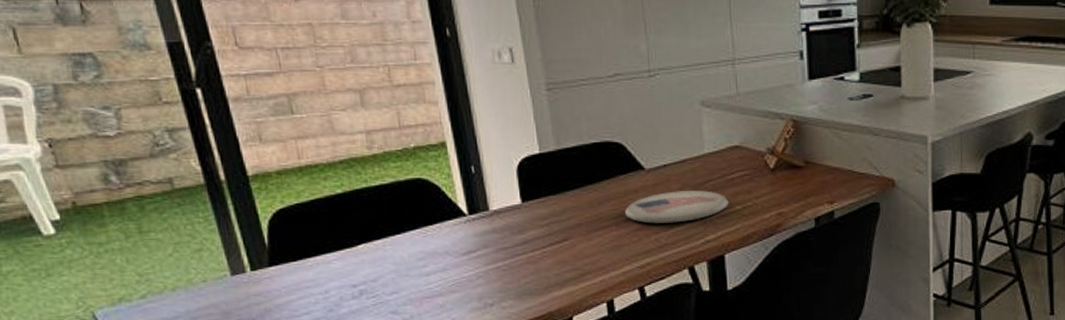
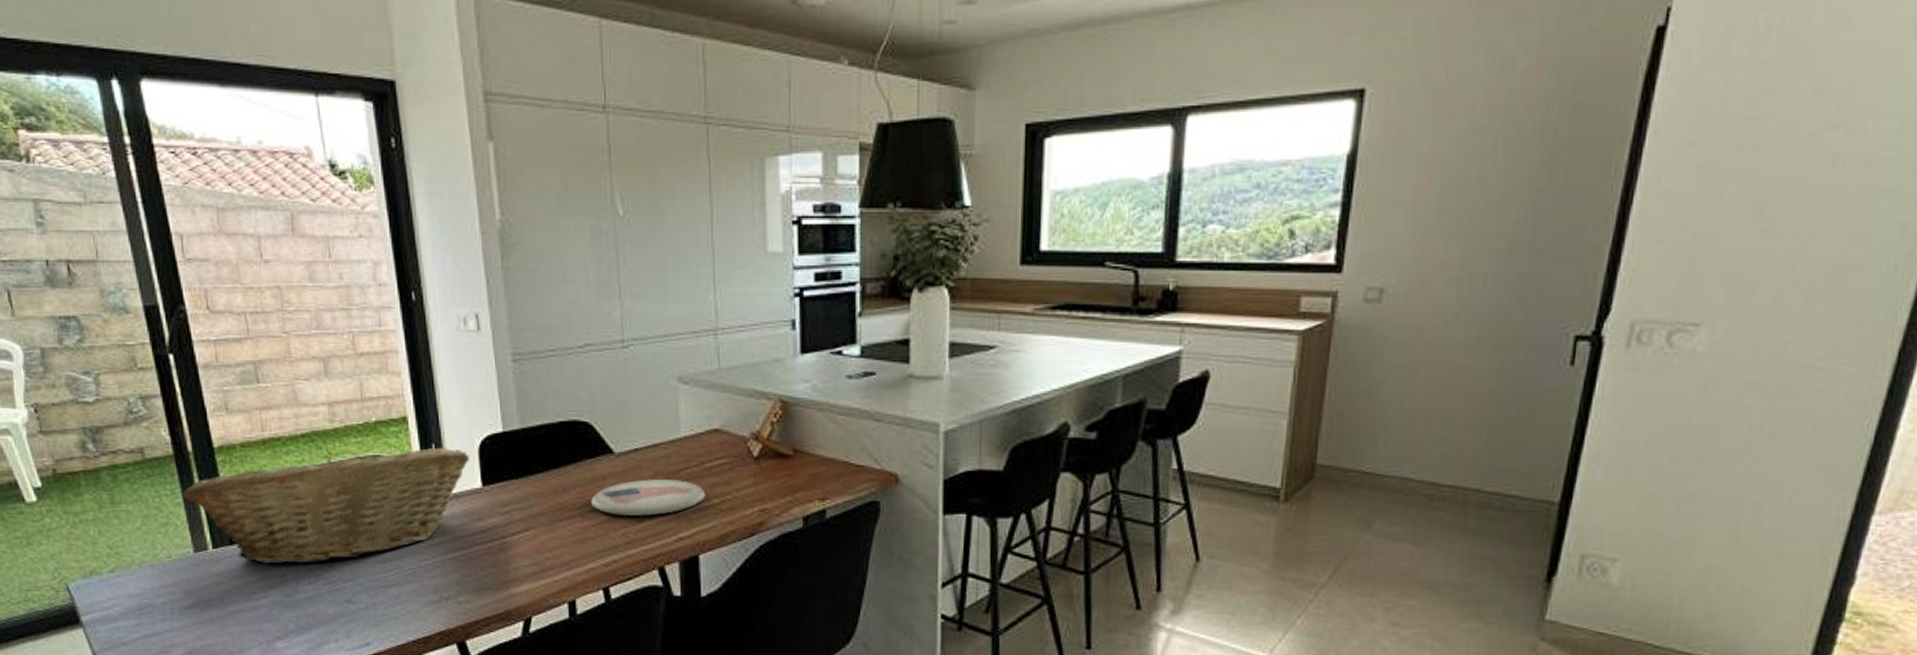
fruit basket: none [216,169,508,283] -> present [182,447,470,565]

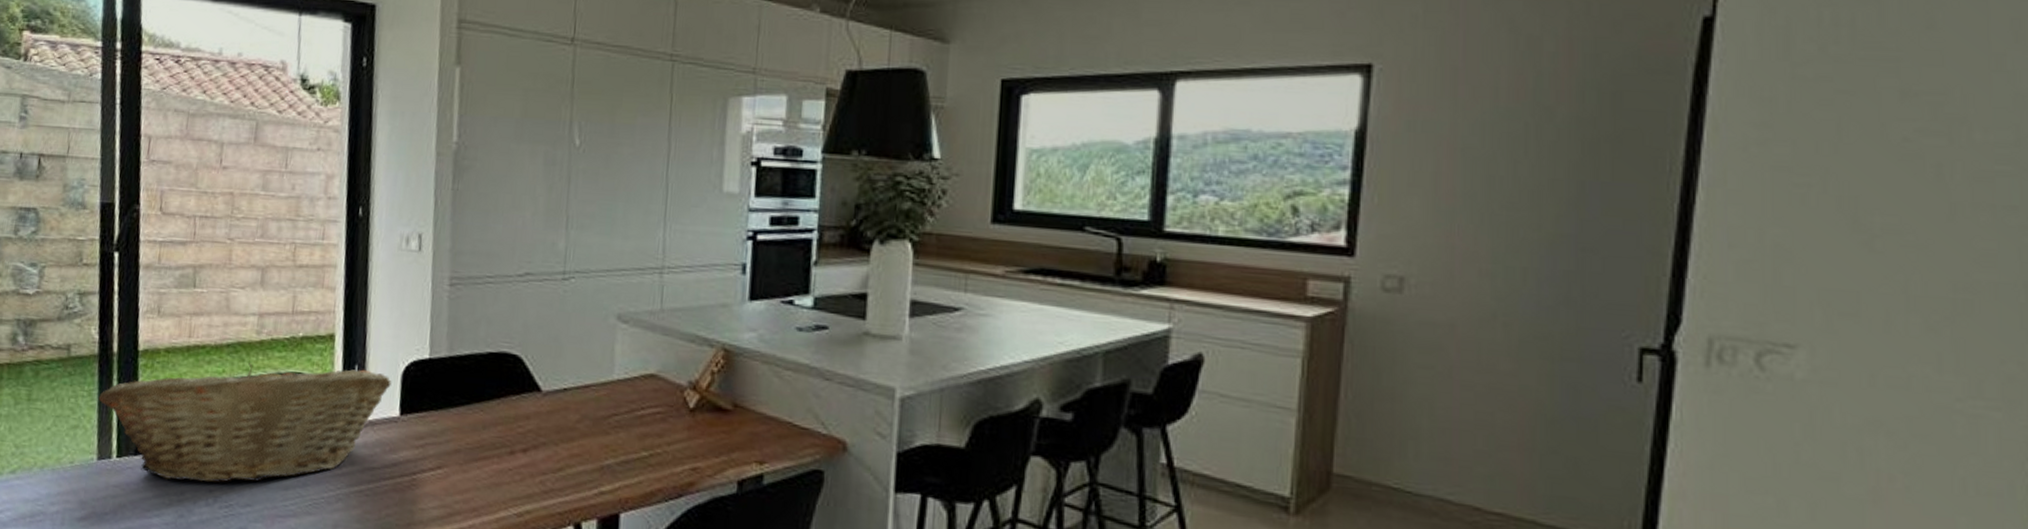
plate: present [590,478,706,517] -> none [510,423,634,464]

